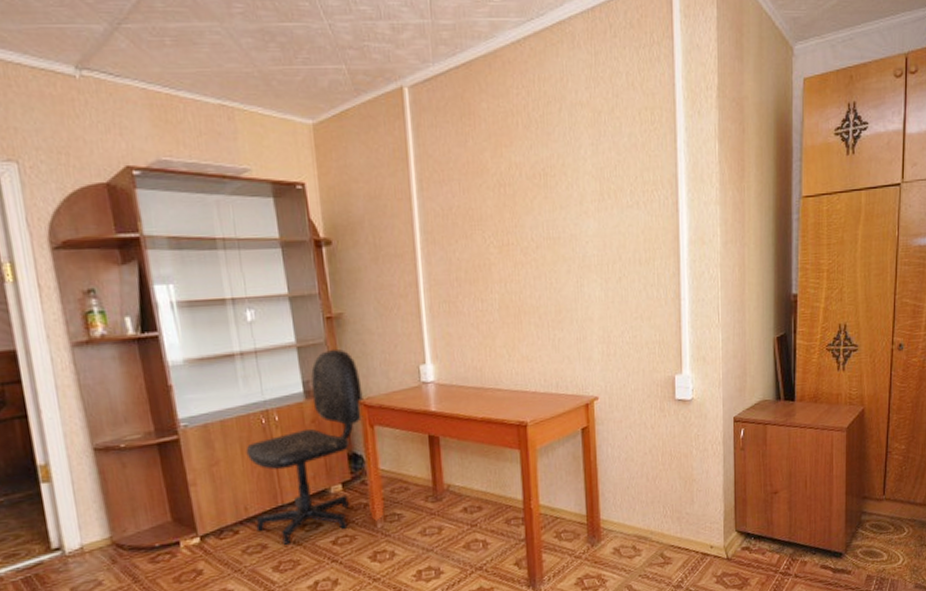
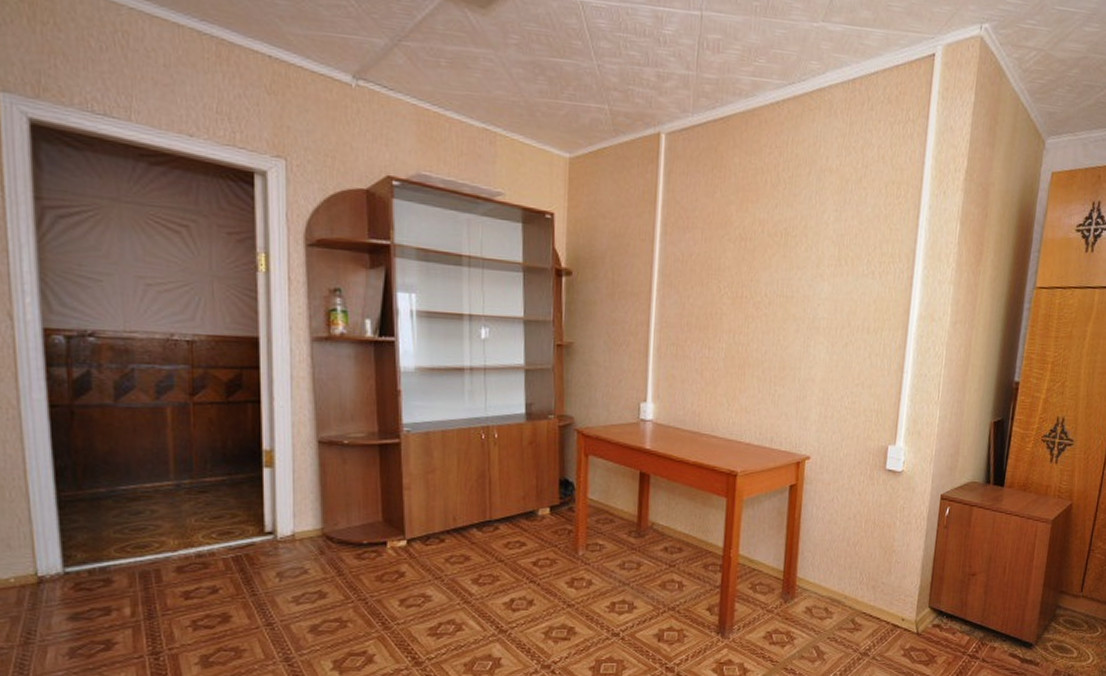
office chair: present [246,348,363,545] -> none [462,375,582,559]

